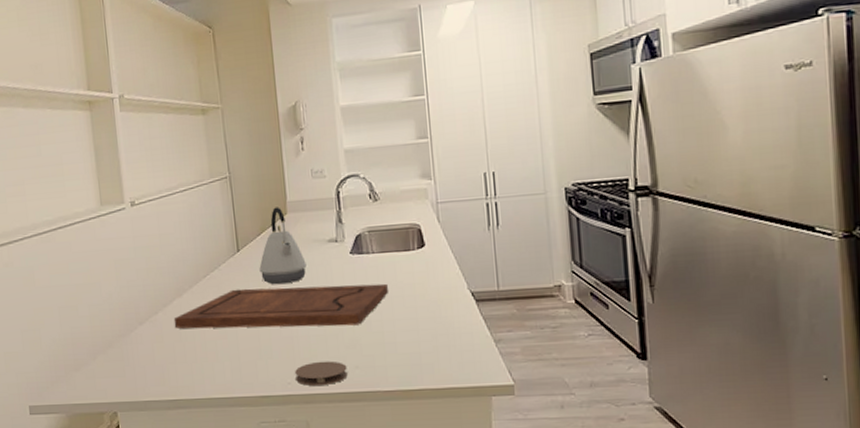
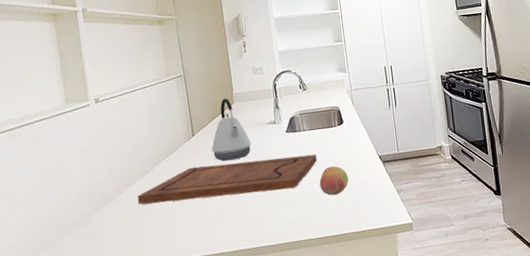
coaster: present [295,361,348,386] -> none [244,218,287,241]
fruit: none [390,300,429,338] -> present [319,165,349,196]

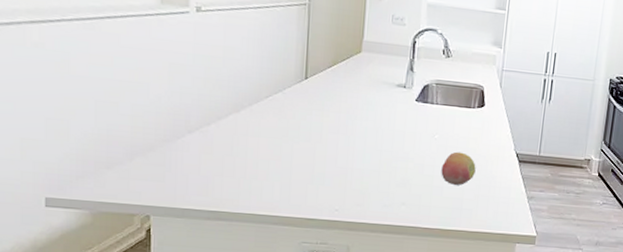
cutting board: present [137,154,317,205] -> none [226,114,445,167]
kettle: present [211,98,251,161] -> none [325,43,372,118]

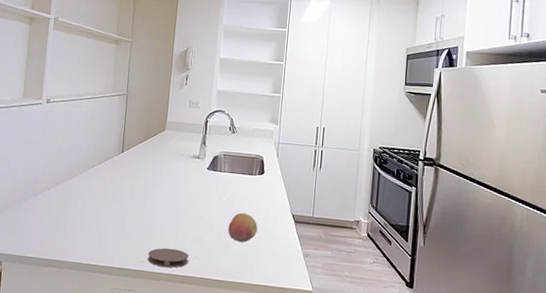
coaster: none [344,193,394,216] -> present [148,248,189,268]

